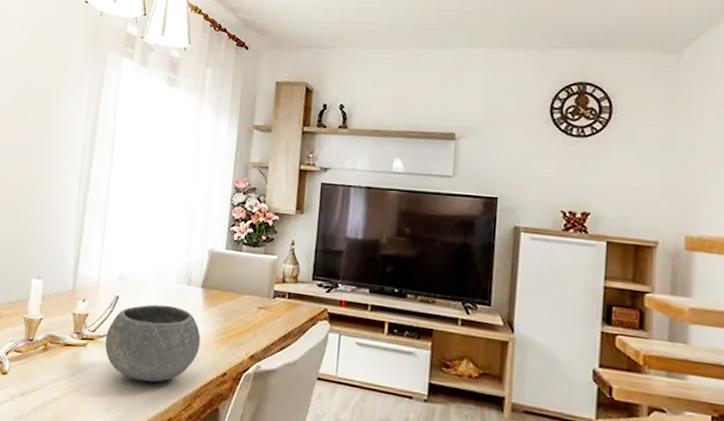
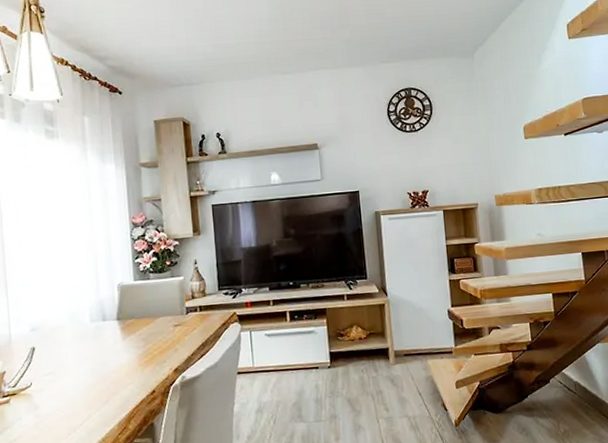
bowl: present [105,304,201,383] -> none [28,343,126,421]

